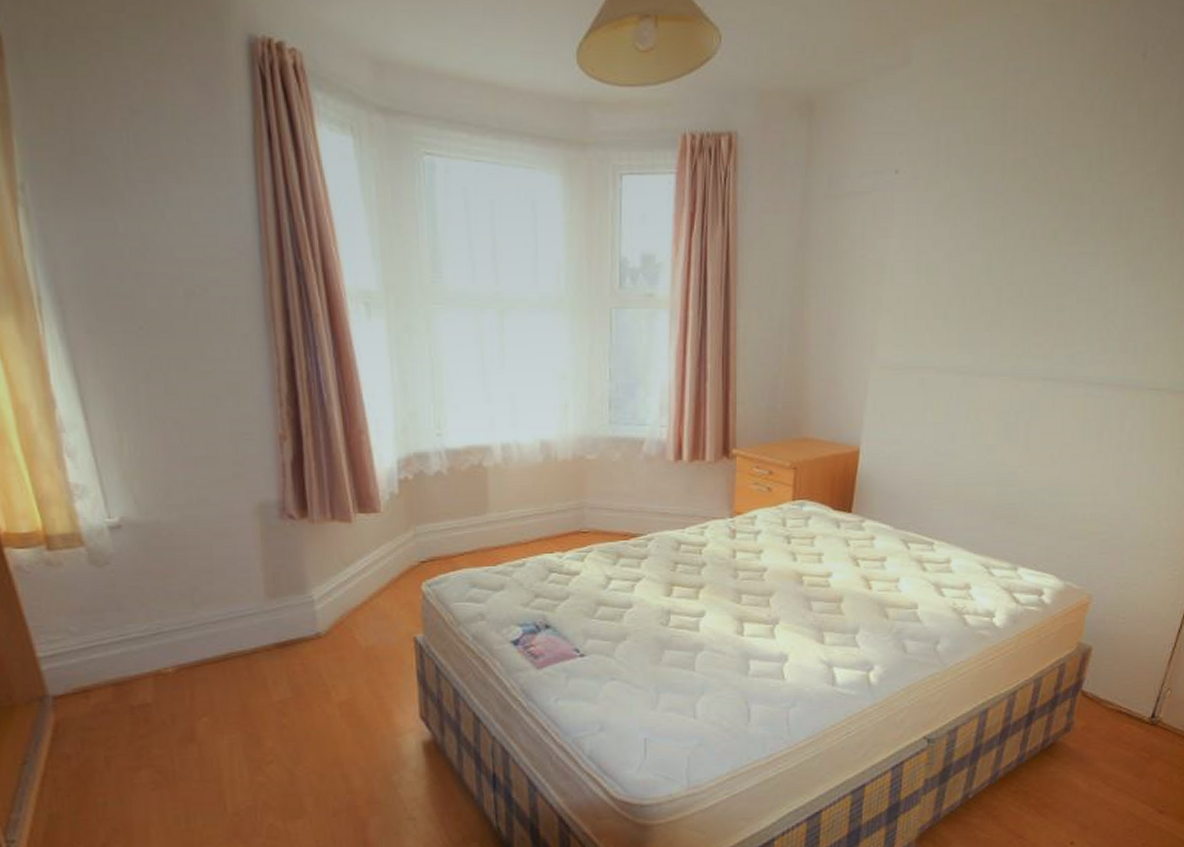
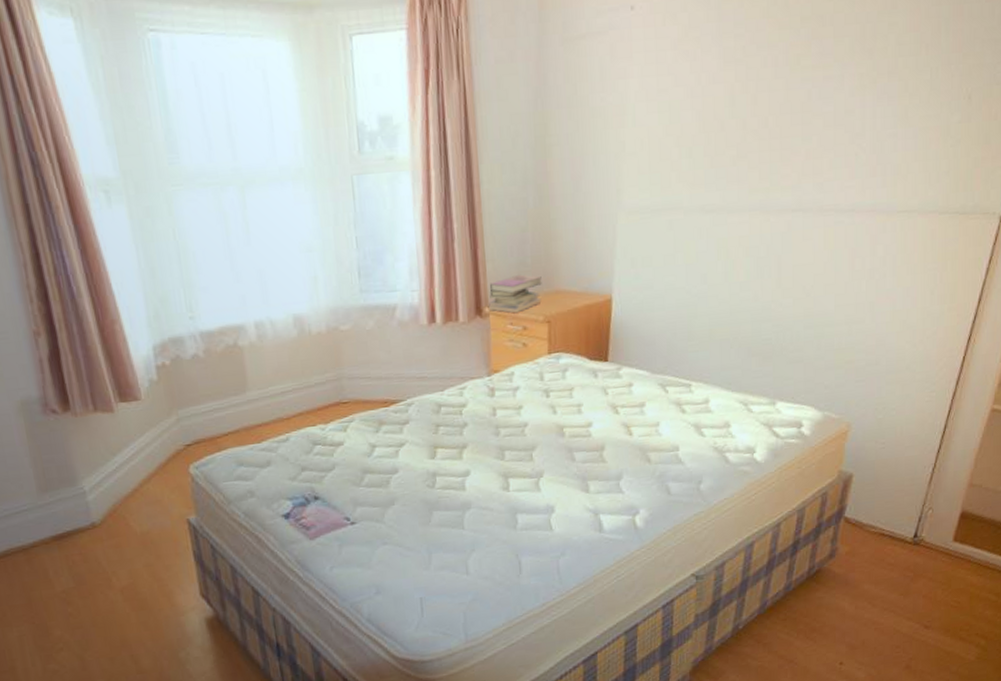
books: none [735,419,791,457] -> present [488,274,542,314]

